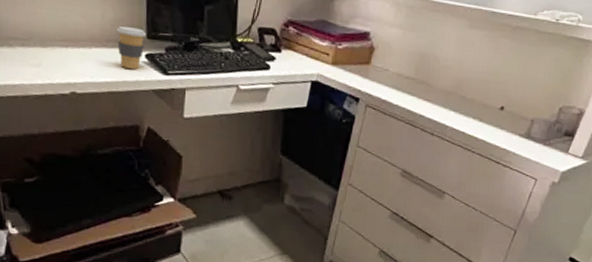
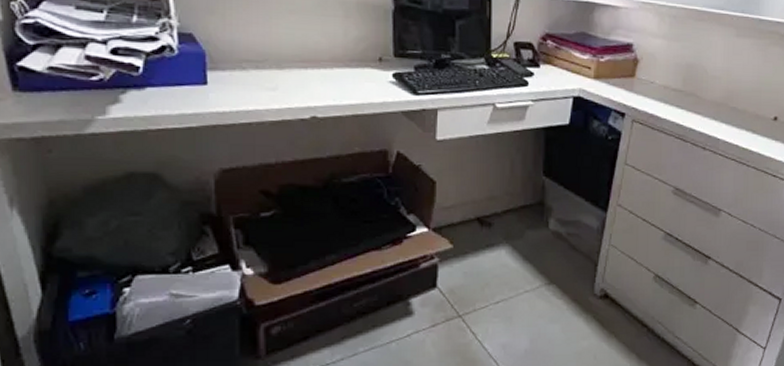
coffee cup: present [116,25,146,69] -> none [360,44,393,90]

